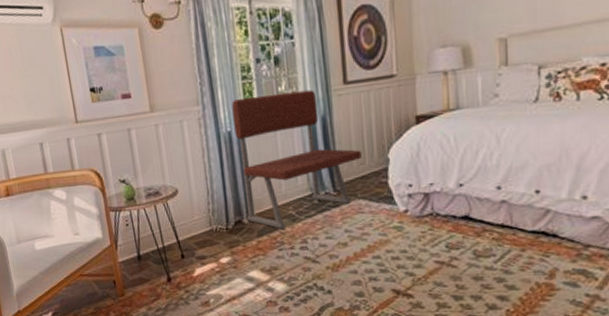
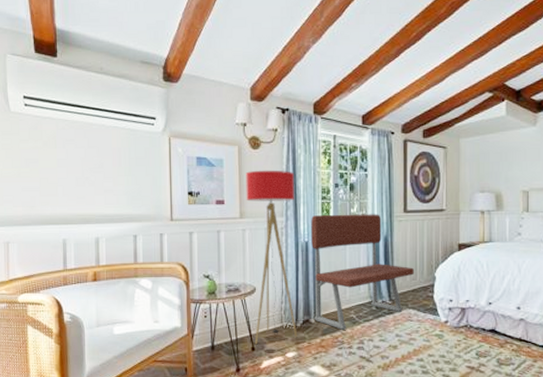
floor lamp: none [150,50,231,252] -> present [246,170,298,345]

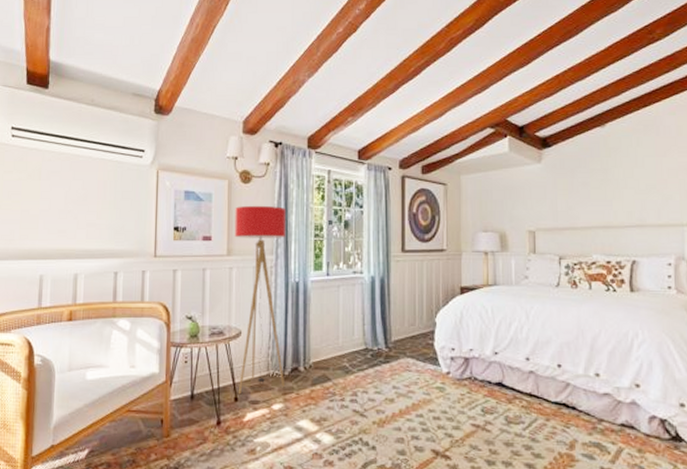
bench: present [311,214,414,330] -> none [302,253,412,380]

